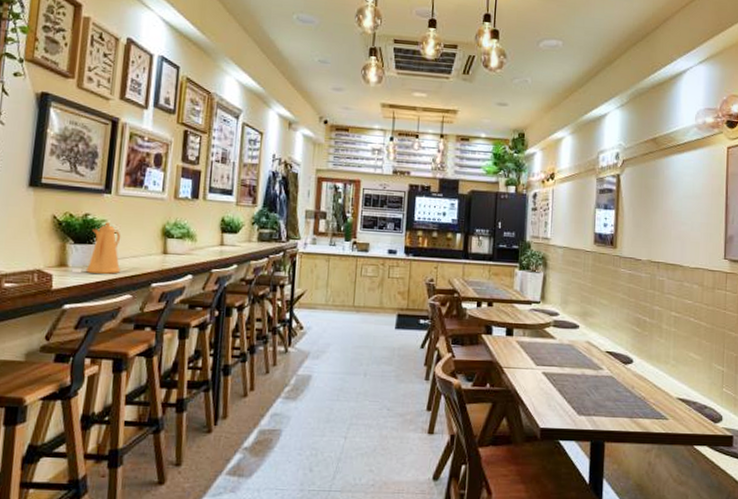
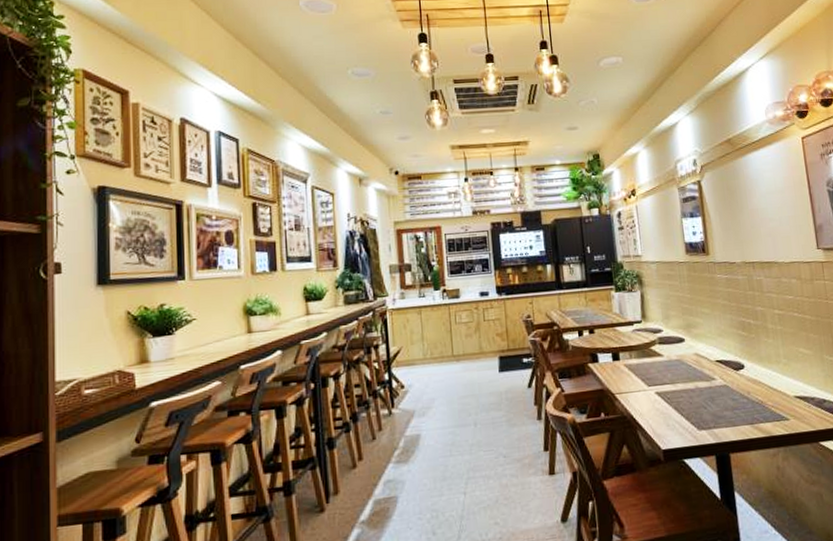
coffee pot: present [85,222,121,275] -> none [168,309,206,366]

